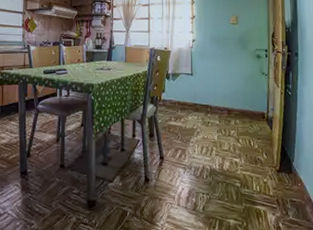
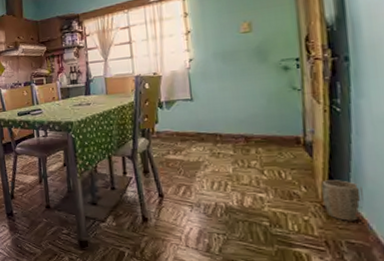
plant pot: none [277,149,302,183] -> present [321,180,363,221]

